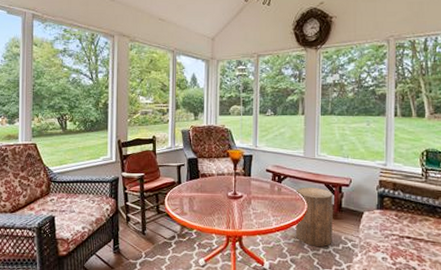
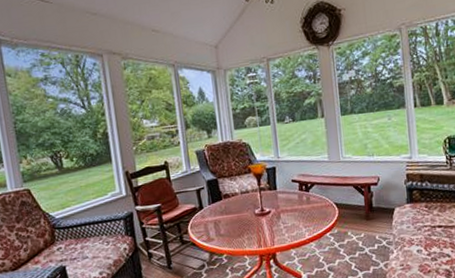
stool: present [295,186,333,247] -> none [325,190,368,251]

